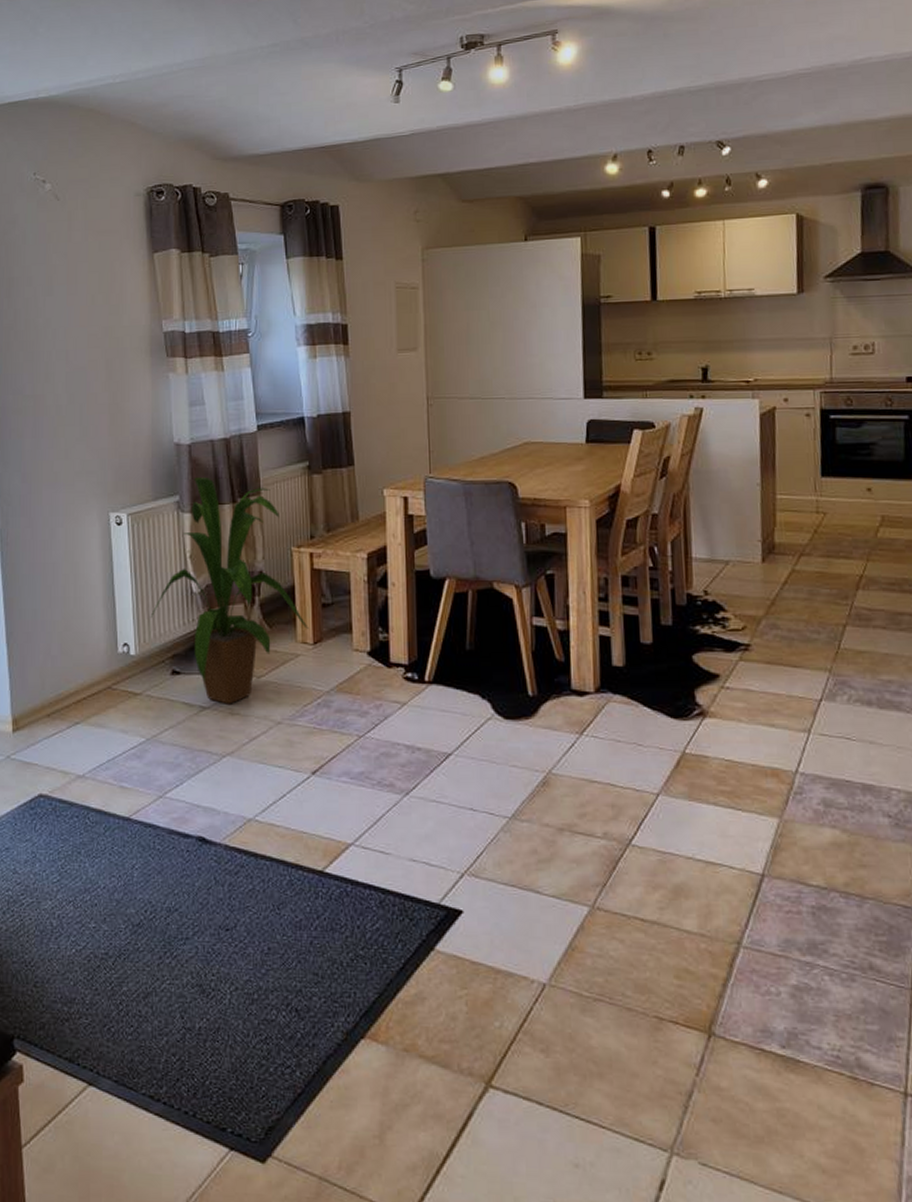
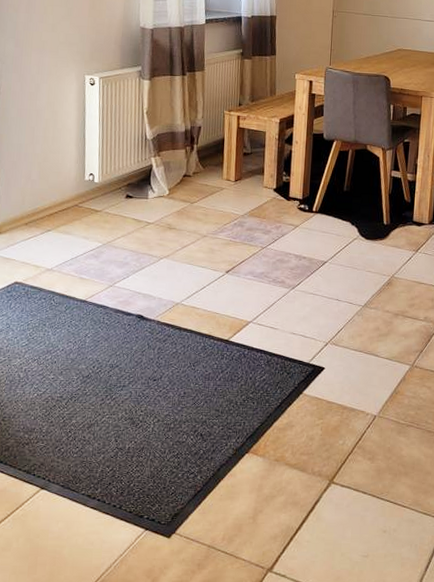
house plant: present [150,478,309,704] -> none [112,54,232,222]

